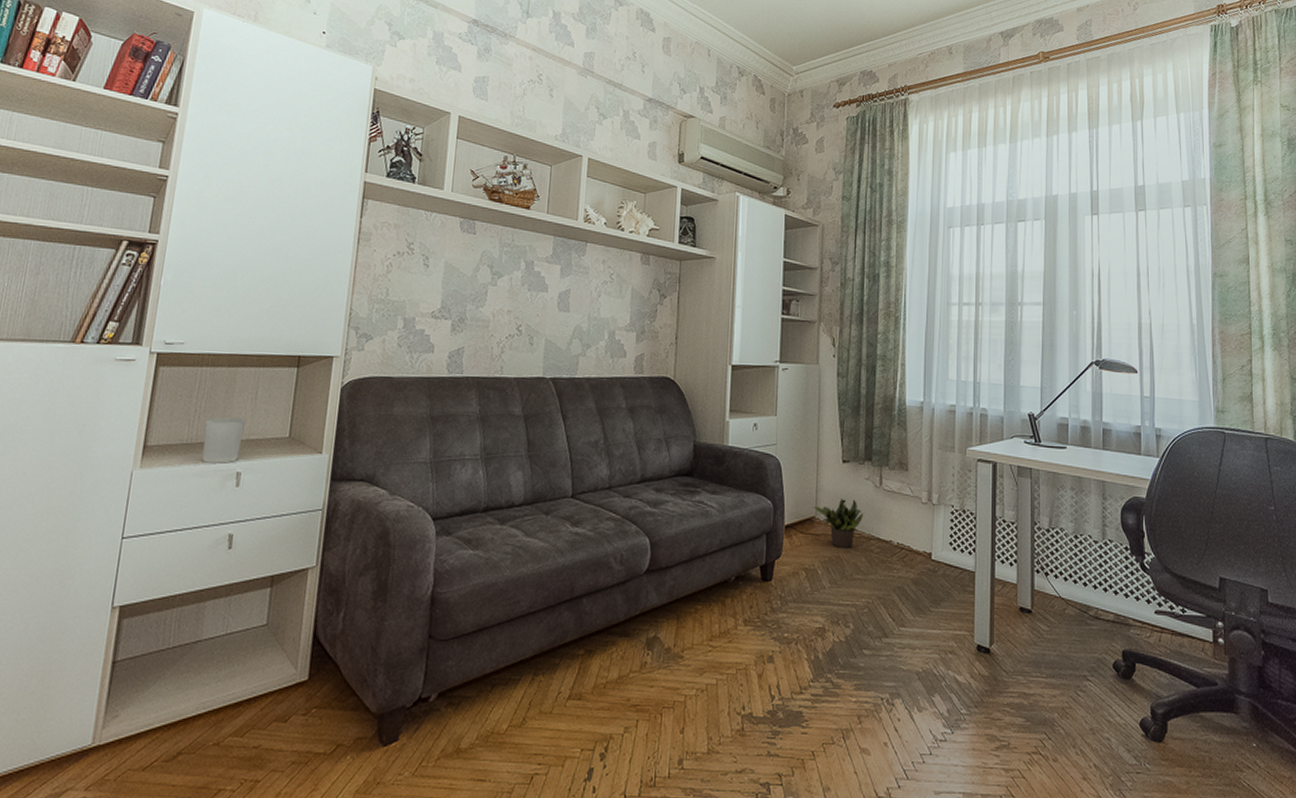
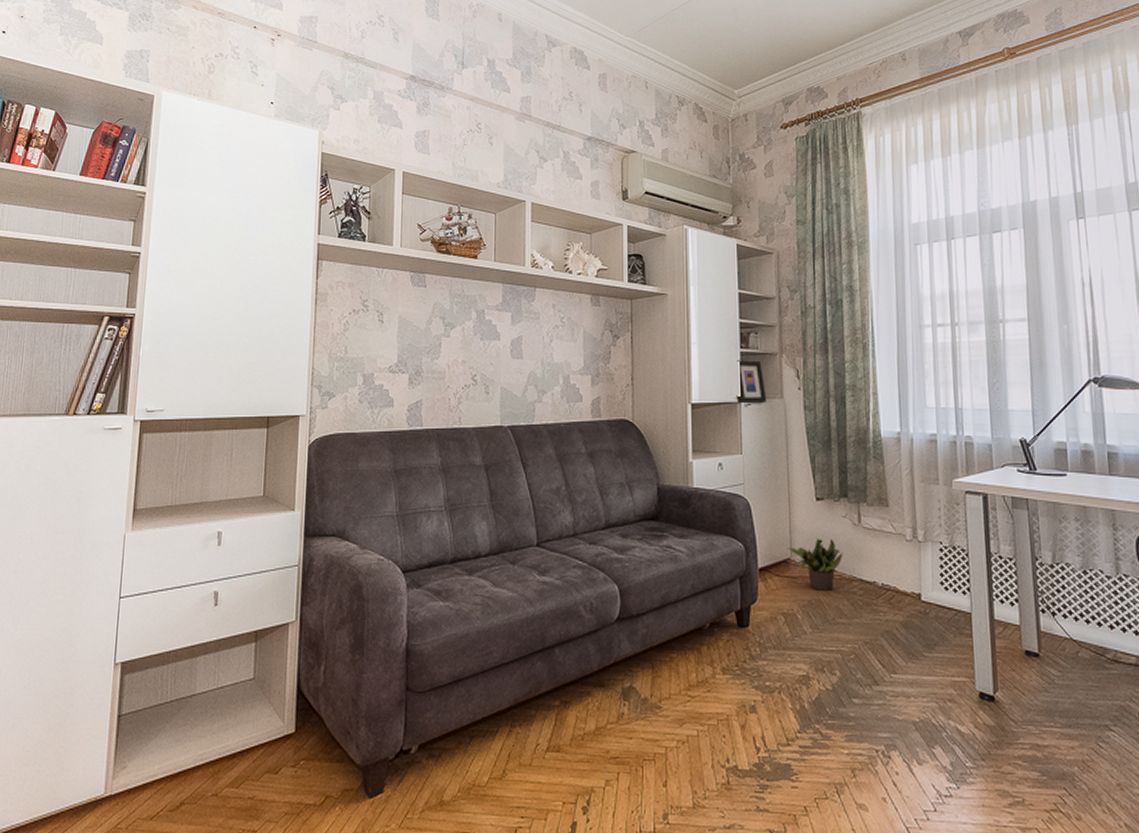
candle holder: present [202,417,247,465] -> none [185,479,224,525]
picture frame: none [775,326,804,369] -> present [736,360,767,404]

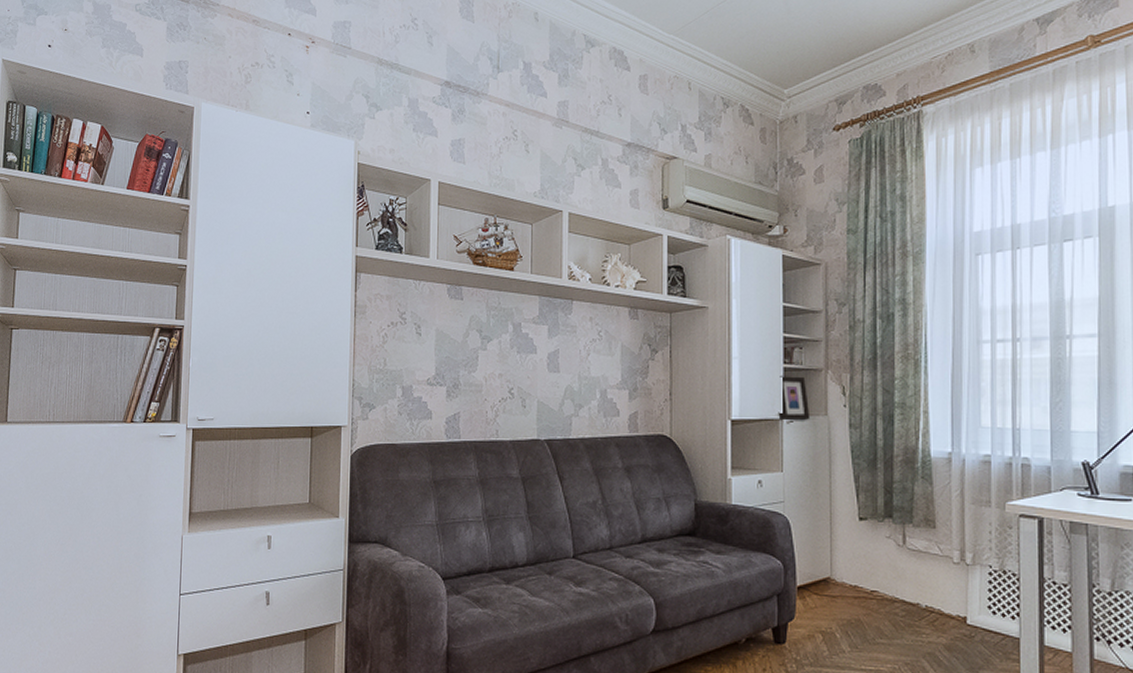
potted plant: present [787,539,844,590] -> none [827,559,886,611]

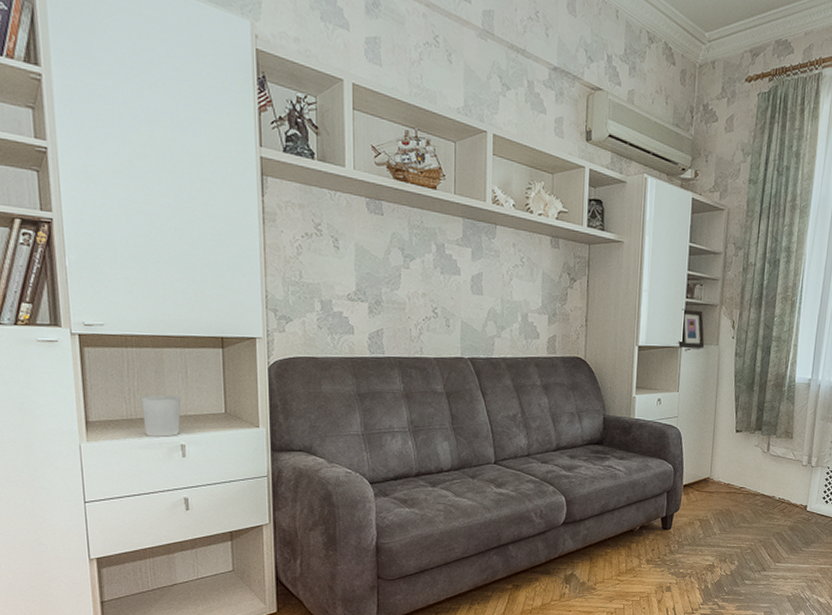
candle holder: none [237,485,272,529] -> present [140,395,182,438]

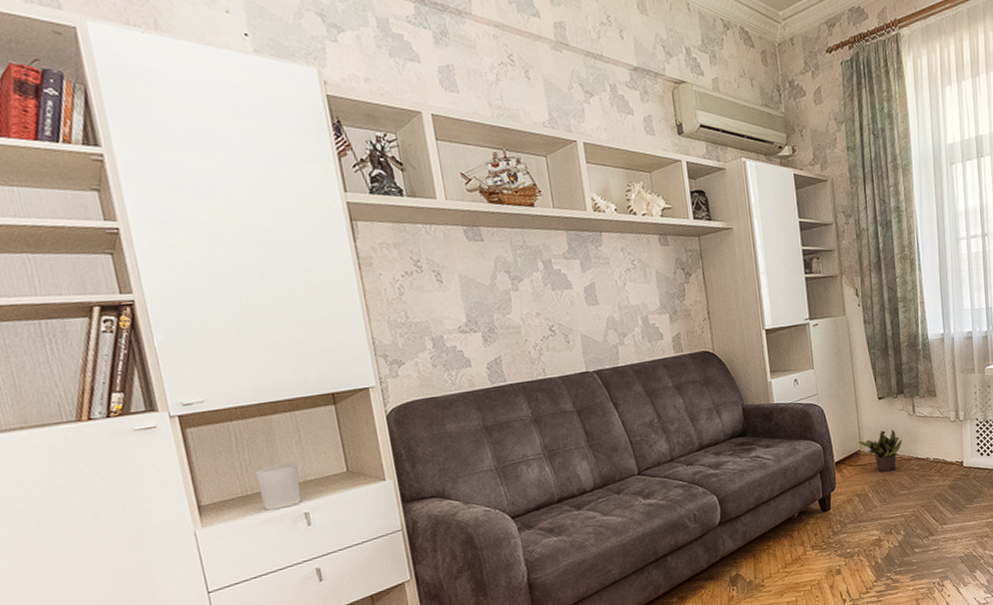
picture frame: present [678,309,705,349] -> none [803,283,832,325]
potted plant: none [708,463,752,502] -> present [857,429,903,472]

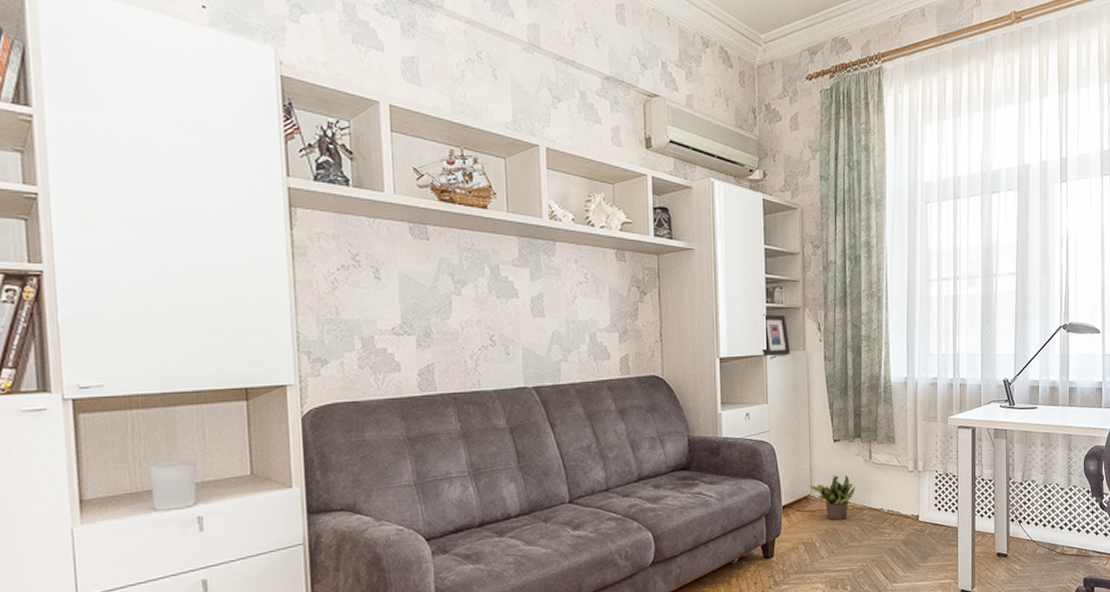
picture frame: none [803,283,832,325] -> present [762,314,791,357]

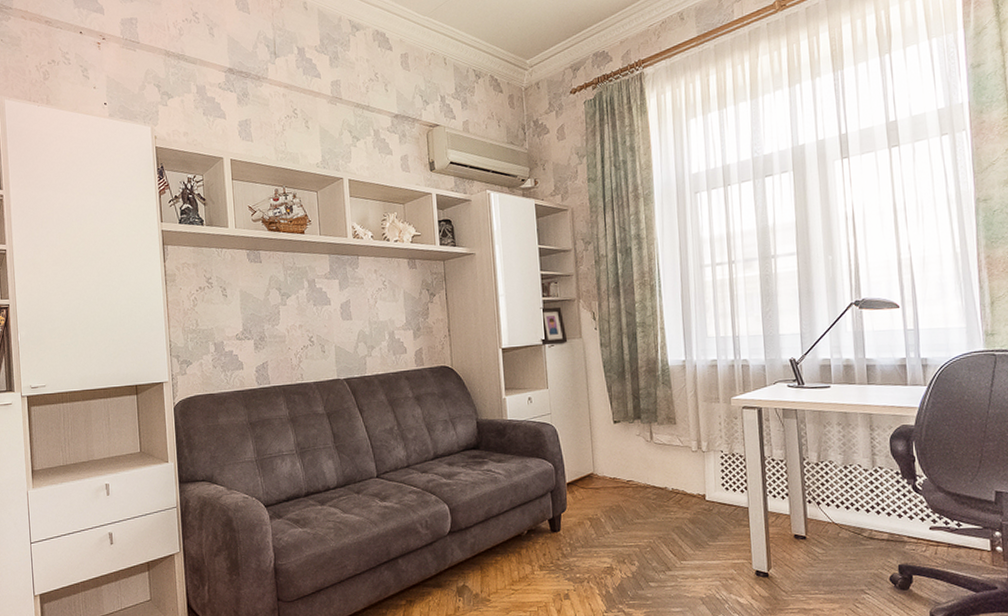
candle holder: present [147,460,198,512] -> none [73,440,106,480]
potted plant: present [808,475,856,520] -> none [590,454,639,498]

